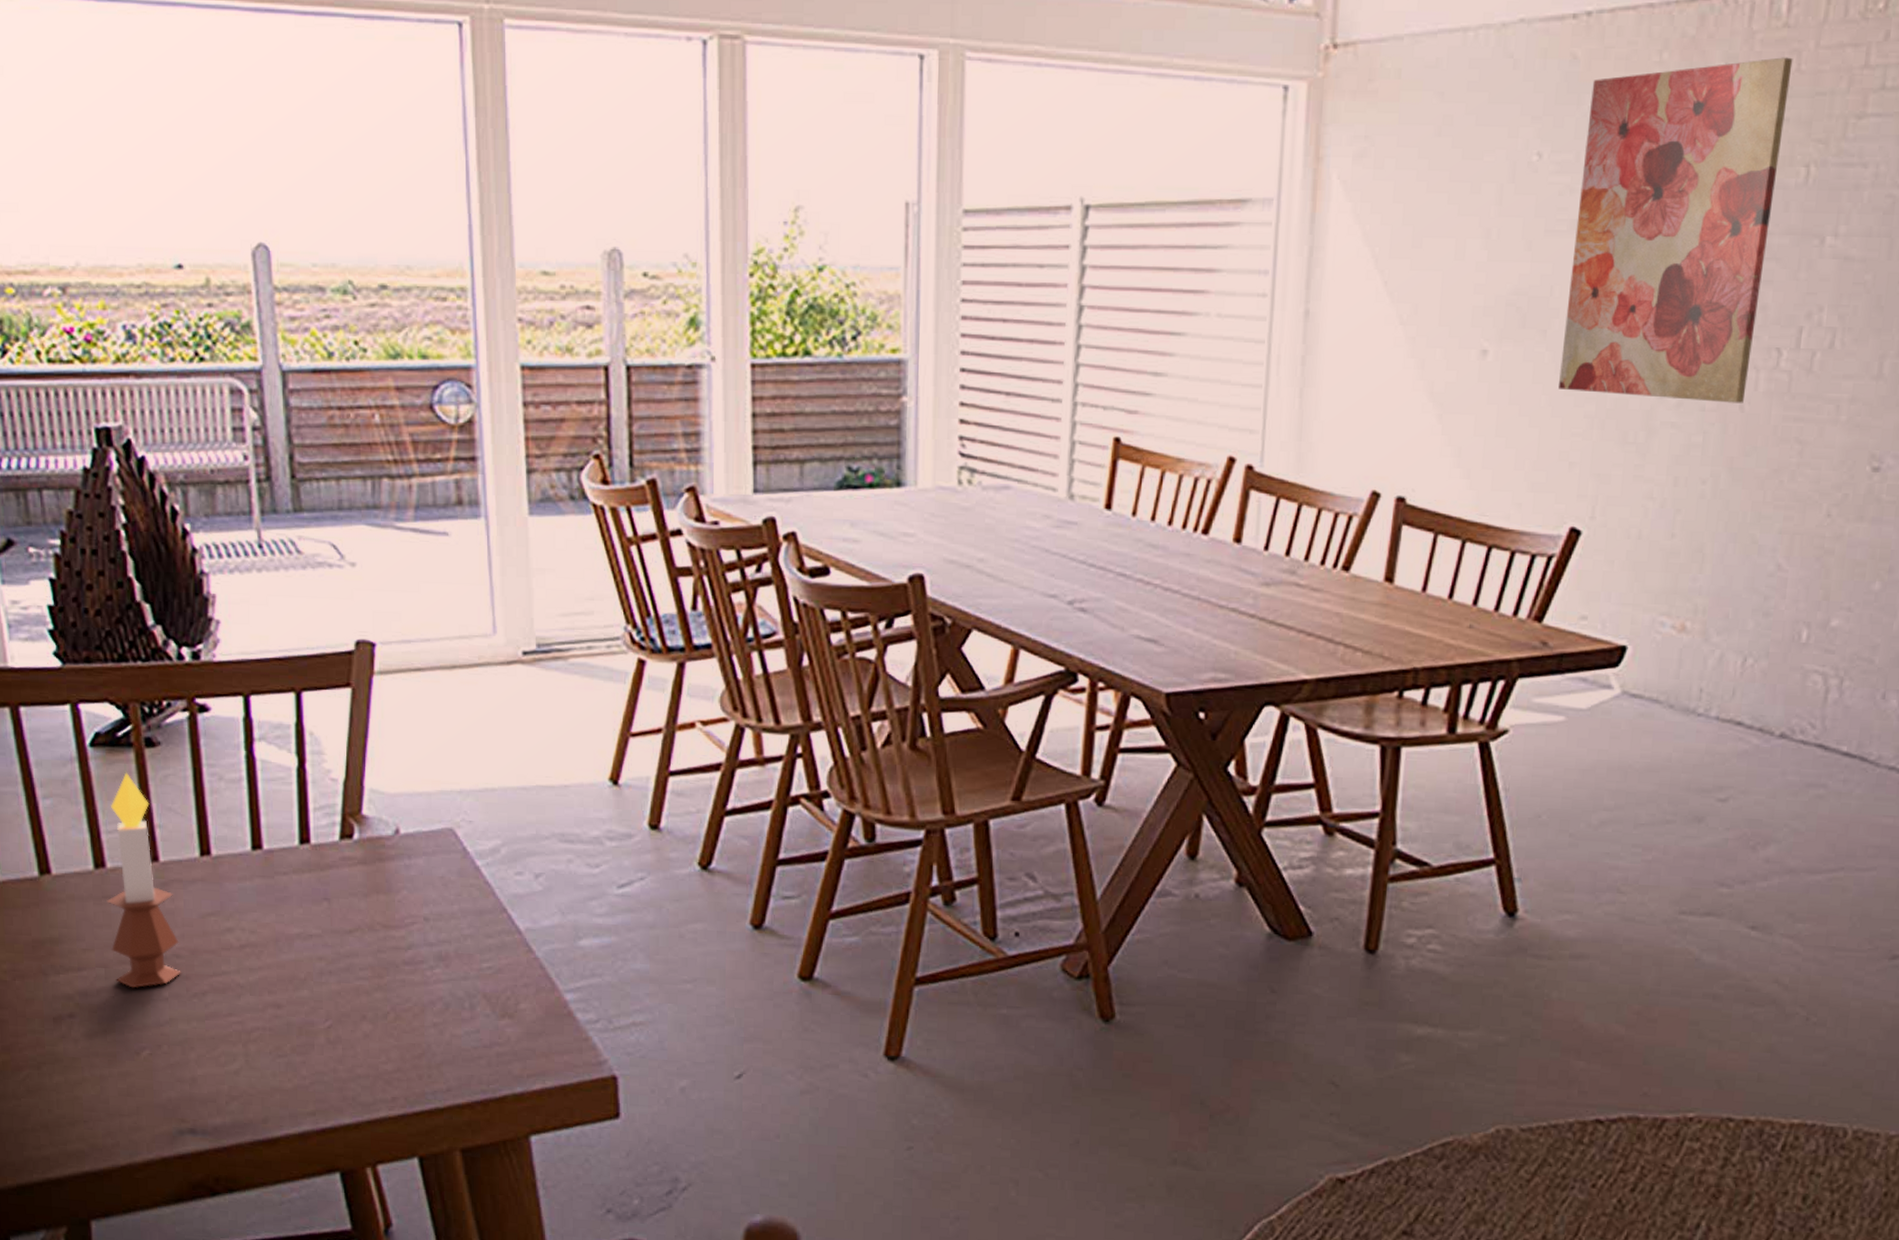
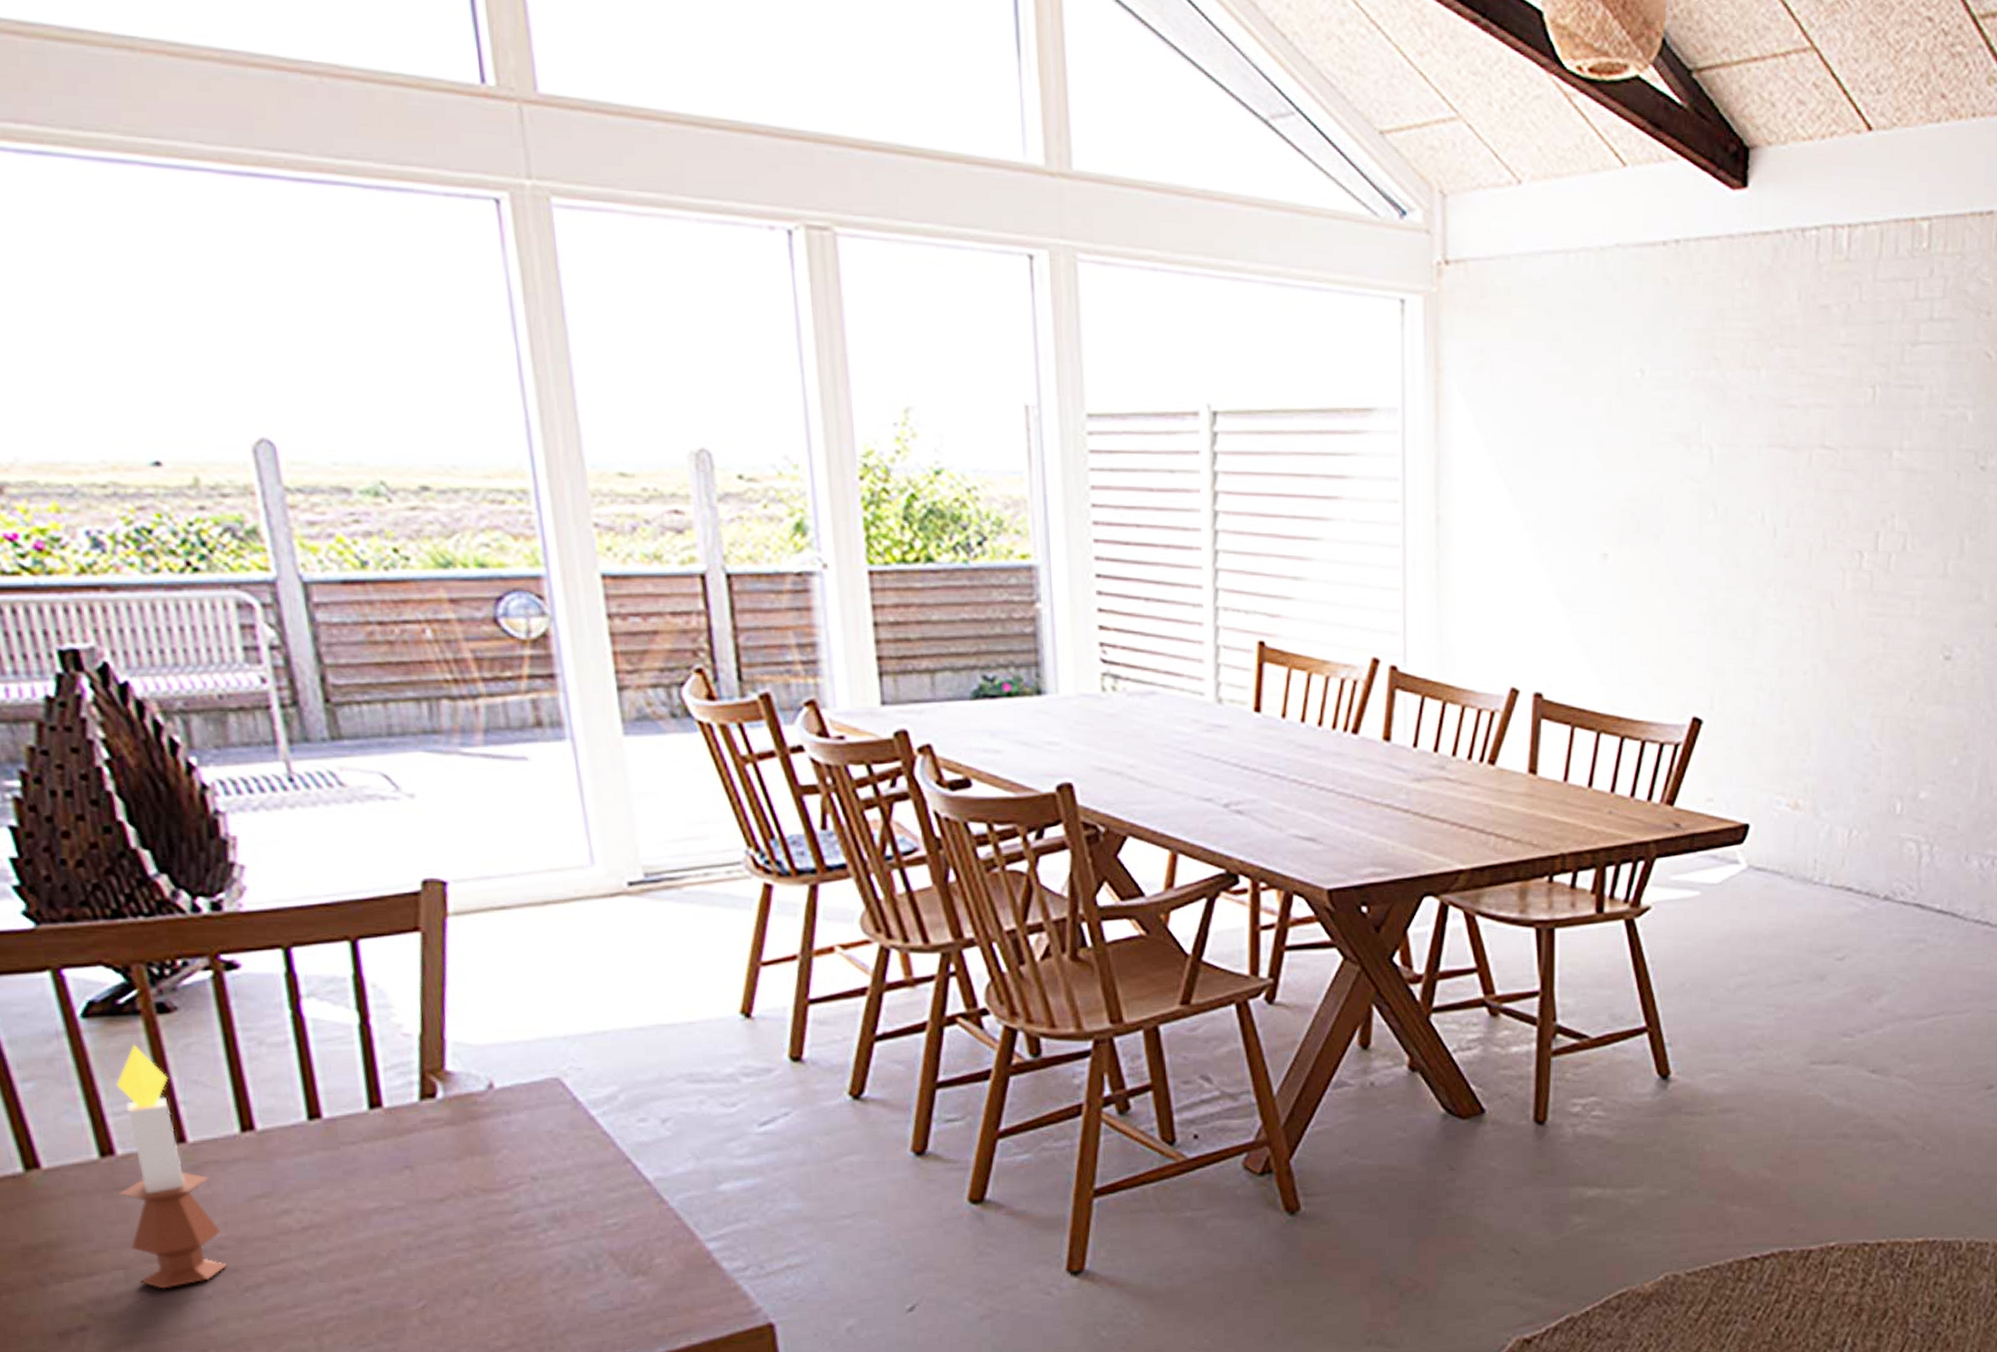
wall art: present [1559,57,1793,403] -> none [1674,288,1855,601]

